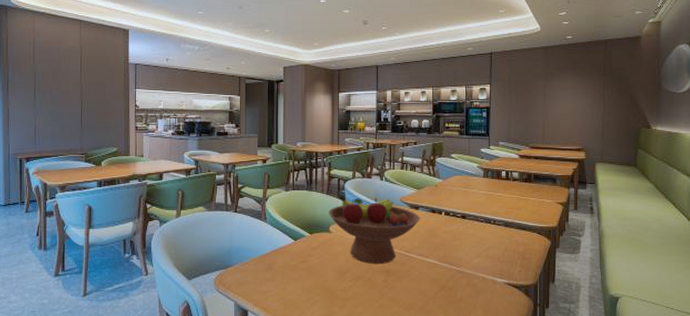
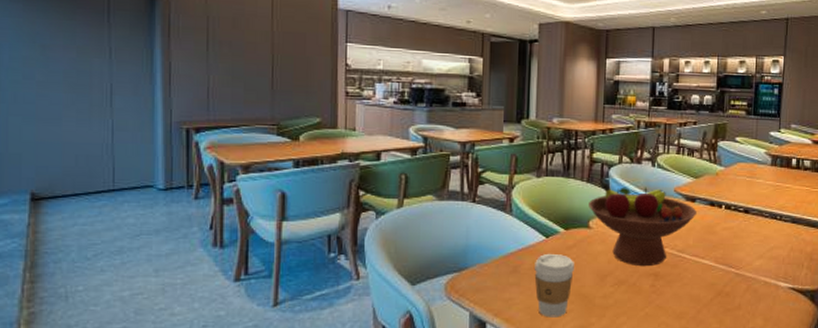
coffee cup: none [286,253,318,307] -> present [534,253,574,318]

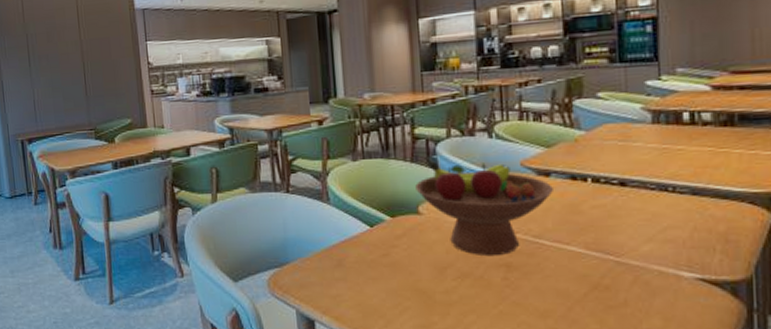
coffee cup: present [534,253,574,318] -> none [361,244,407,316]

